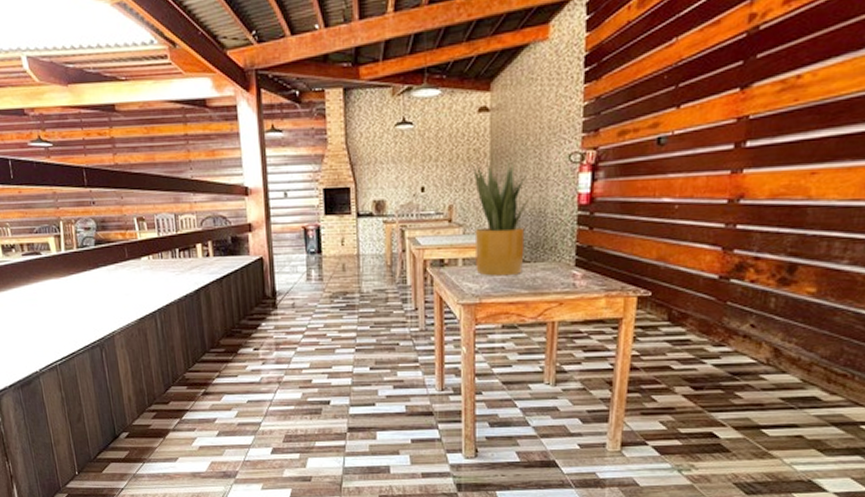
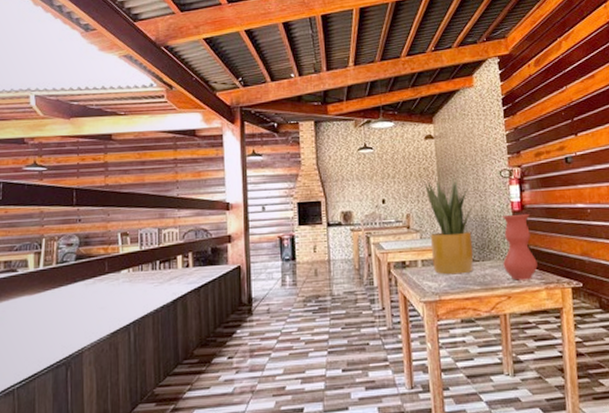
vase: none [558,208,600,286] -> present [501,214,538,281]

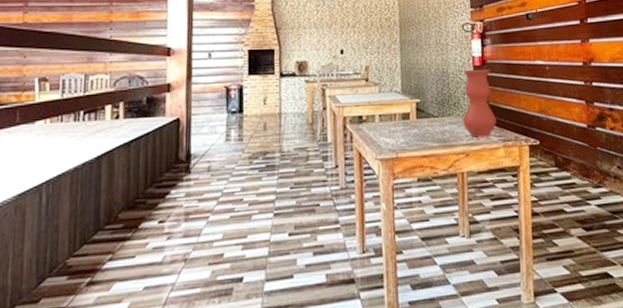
planter: present [424,176,476,275] -> none [385,28,437,131]

